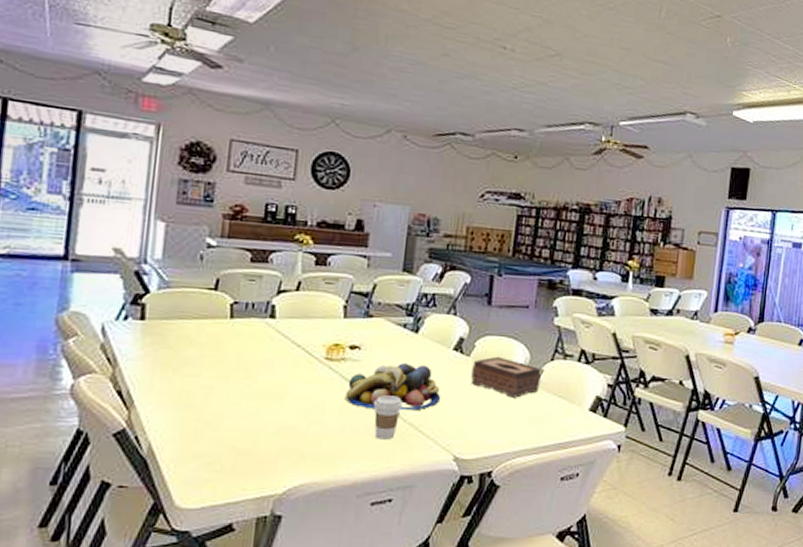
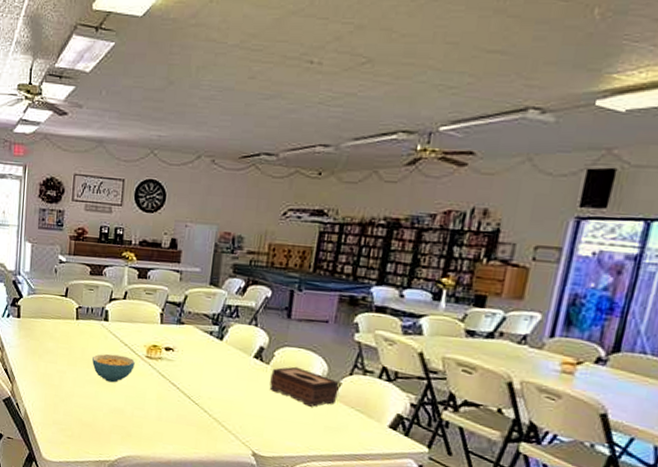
cereal bowl: none [252,358,311,395] -> present [92,354,135,383]
fruit bowl: present [345,363,441,410] -> none [161,366,242,408]
coffee cup: present [372,395,404,440] -> none [183,392,209,430]

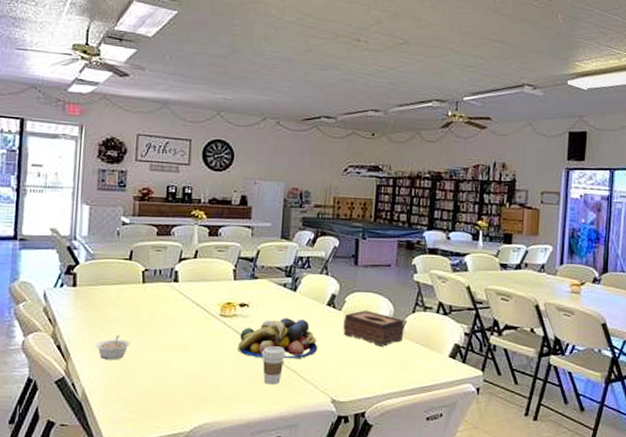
legume: none [36,365,65,388] -> present [96,335,131,360]
cereal bowl: present [92,354,135,383] -> none [162,316,209,347]
fruit bowl: none [161,366,242,408] -> present [237,318,318,359]
coffee cup: none [183,392,209,430] -> present [261,346,287,385]

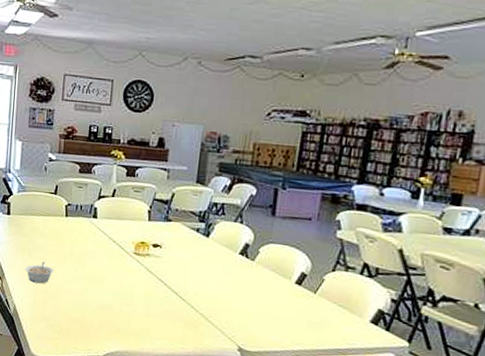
fruit bowl: present [237,318,318,359] -> none [149,262,228,303]
coffee cup: present [261,346,287,385] -> none [170,287,196,326]
tissue box: present [343,310,405,347] -> none [254,263,322,303]

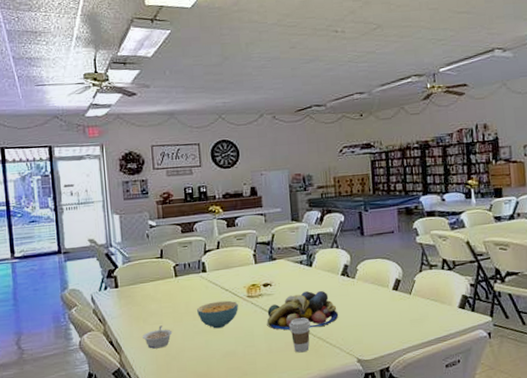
cereal bowl: none [81,250,123,279] -> present [197,300,238,329]
fruit bowl: none [149,262,228,303] -> present [267,291,339,330]
coffee cup: none [170,287,196,326] -> present [288,317,311,353]

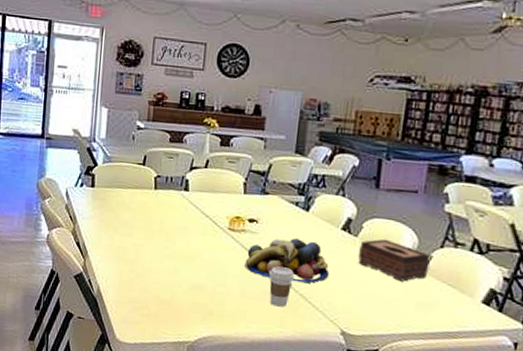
legume: present [142,325,173,349] -> none [110,238,142,263]
cereal bowl: present [197,300,238,329] -> none [171,226,217,257]
tissue box: none [358,275,415,306] -> present [358,239,430,282]

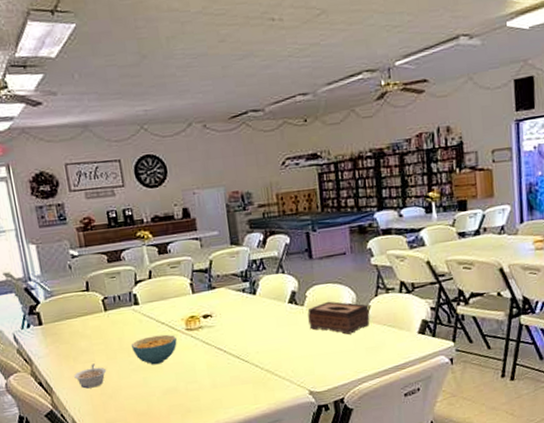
legume: none [110,238,142,263] -> present [74,364,107,389]
cereal bowl: none [171,226,217,257] -> present [132,334,177,365]
fruit bowl: present [244,238,330,283] -> none [209,321,288,364]
coffee cup: present [268,266,295,307] -> none [232,350,258,387]

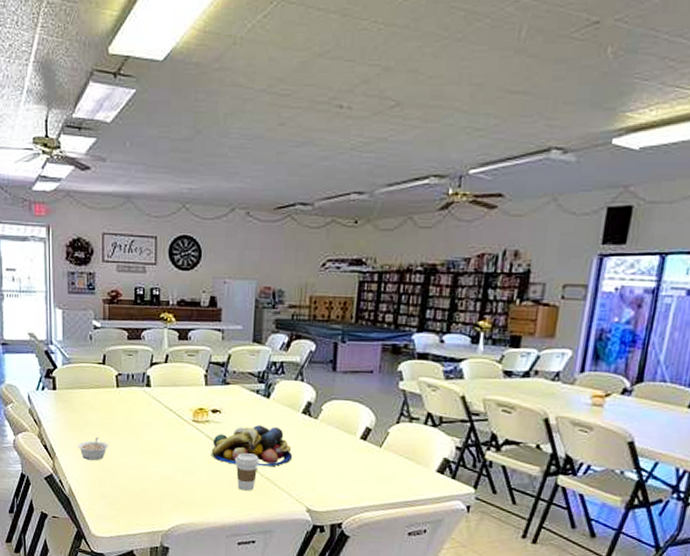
cereal bowl: present [132,334,177,365] -> none [137,420,182,450]
fruit bowl: none [209,321,288,364] -> present [211,425,293,466]
coffee cup: none [232,350,258,387] -> present [234,453,260,491]
tissue box: present [307,301,370,334] -> none [319,419,387,458]

